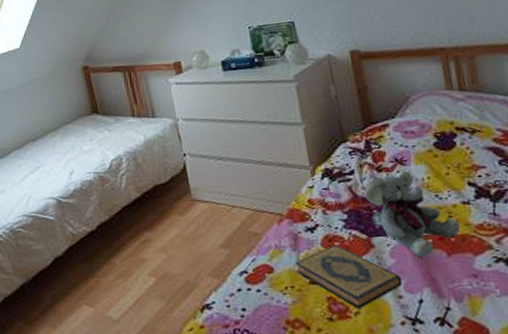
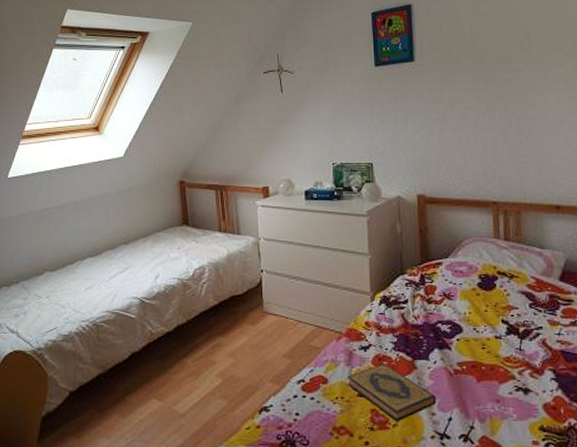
plush elephant: present [363,171,460,258] -> none [413,305,490,382]

